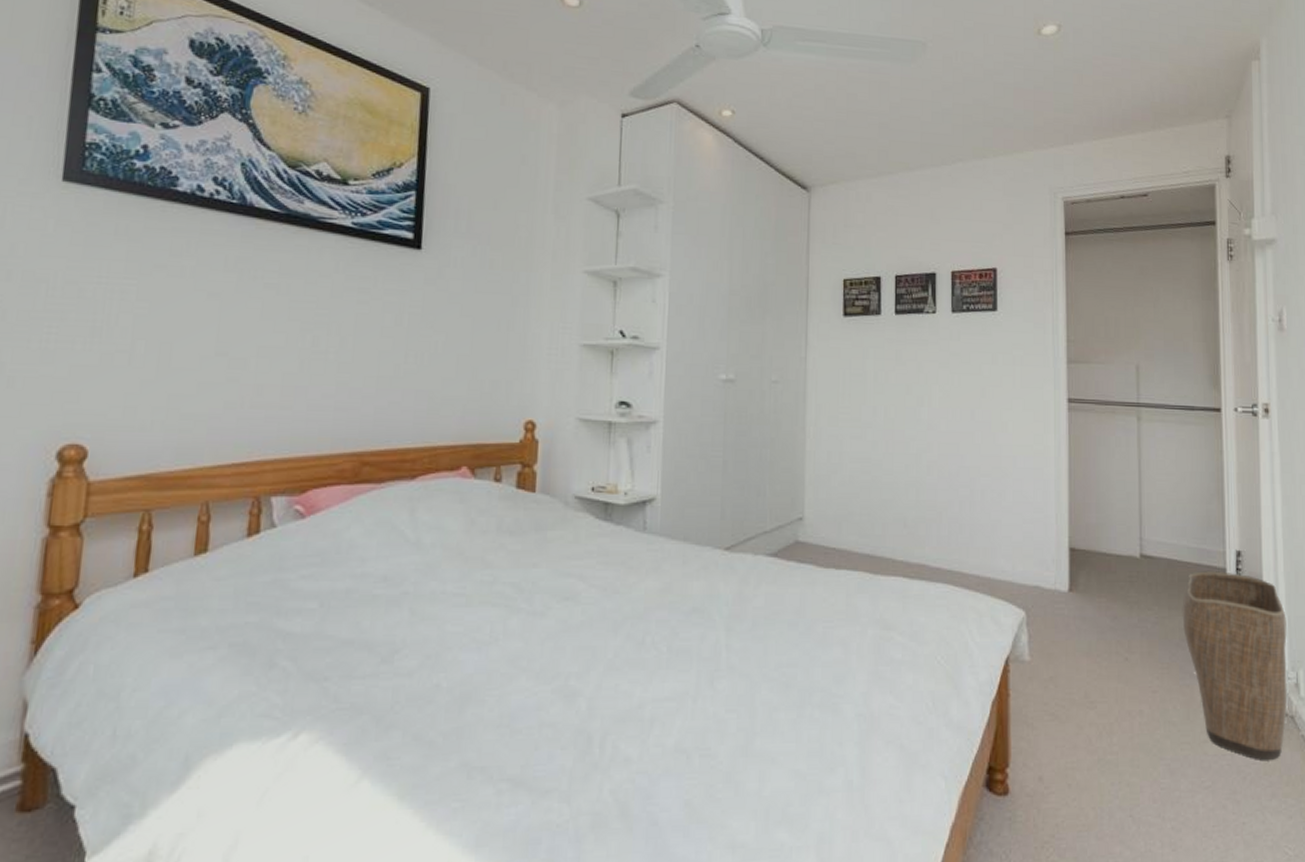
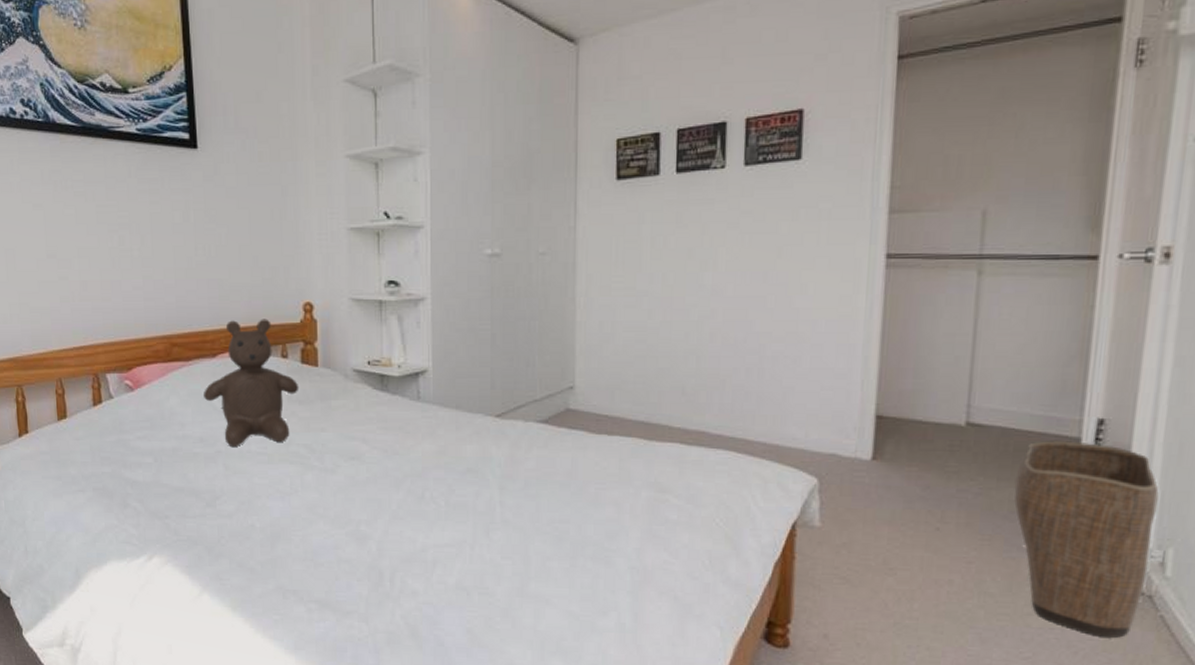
teddy bear: none [394,437,512,586] -> present [204,319,299,447]

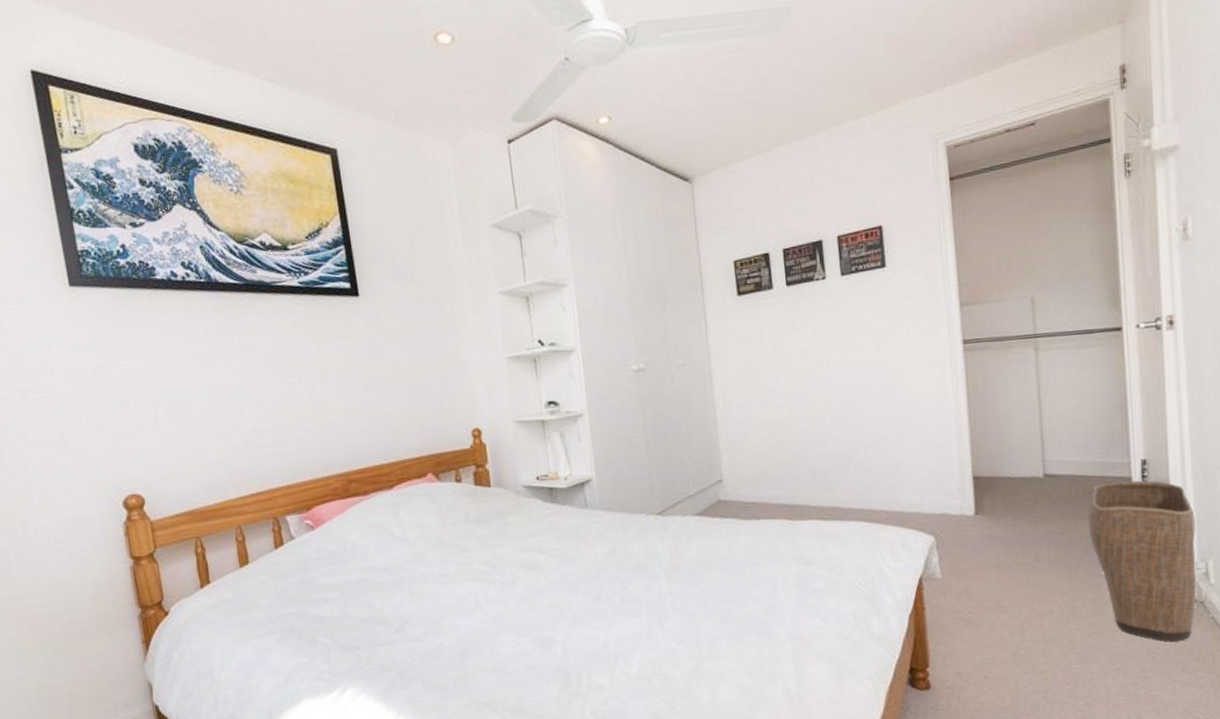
teddy bear: present [204,319,299,447] -> none [384,447,475,572]

